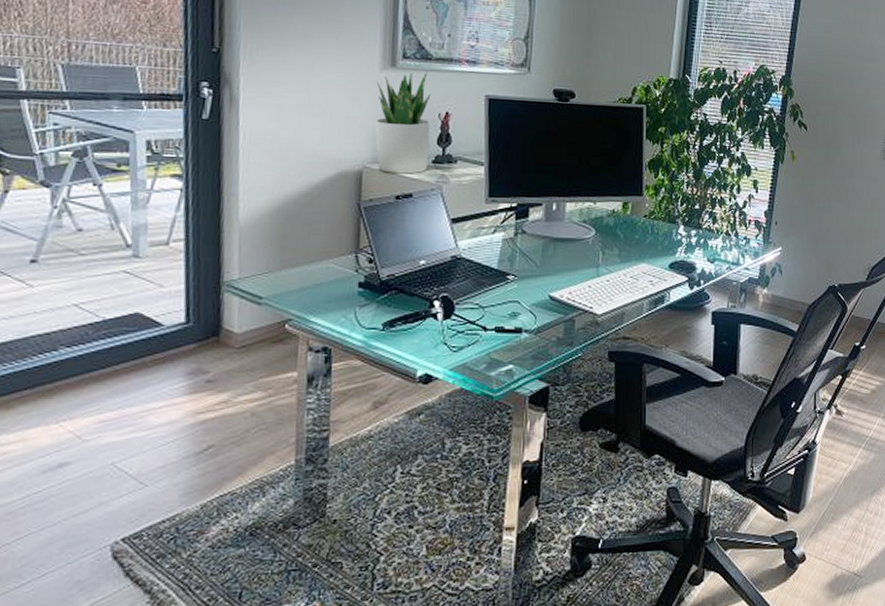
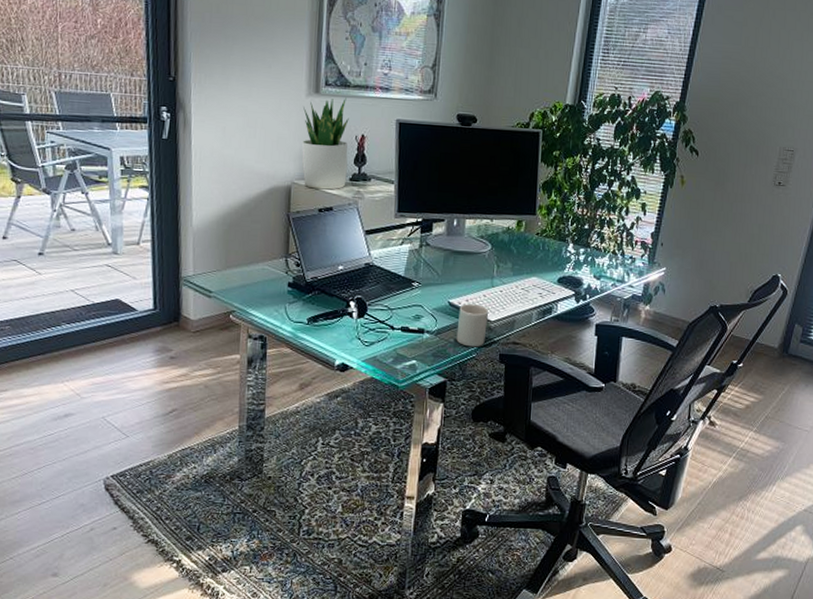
mug: none [559,297,595,345] -> present [456,304,489,347]

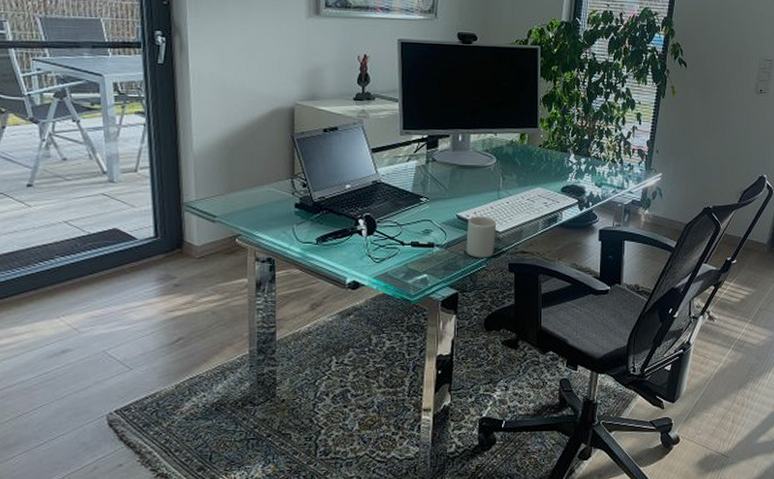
planter: present [301,97,349,190] -> none [304,18,351,110]

